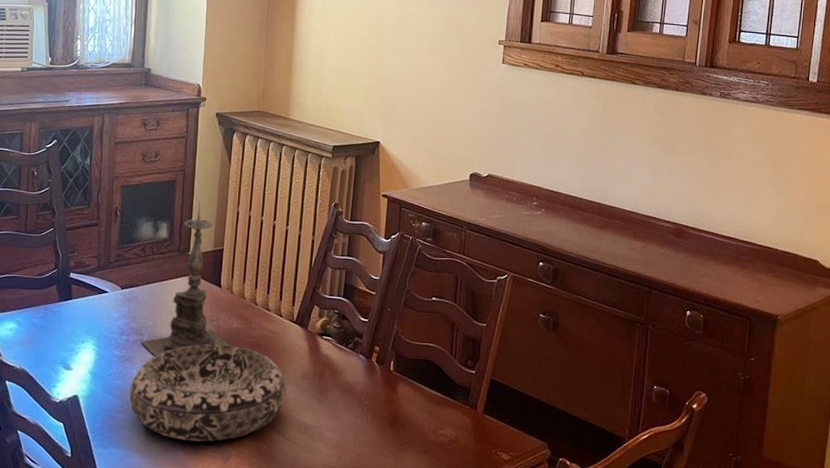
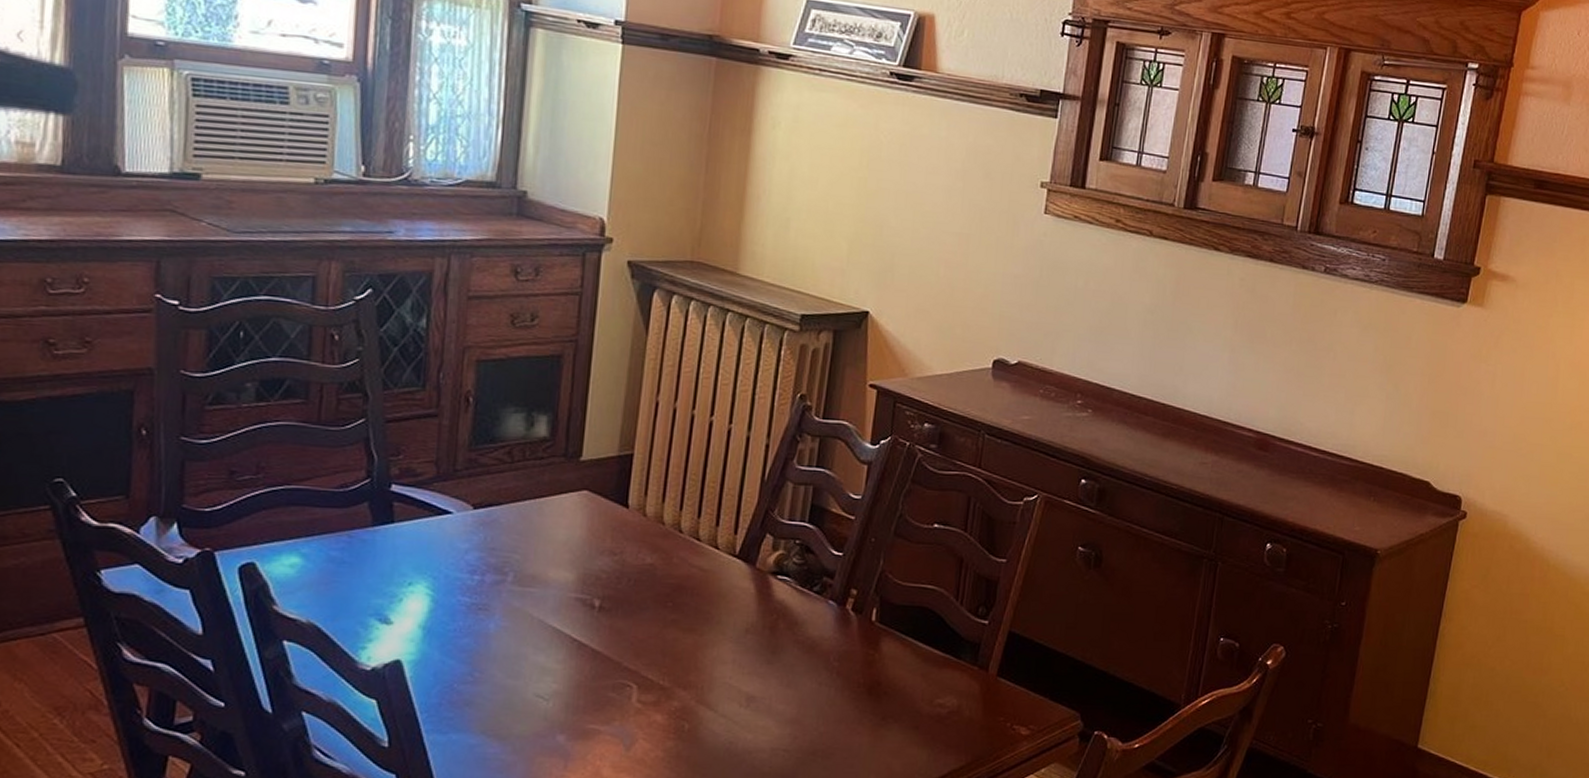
decorative bowl: present [129,344,286,442] -> none [482,586,721,722]
candle holder: present [140,201,230,357] -> none [501,385,640,604]

